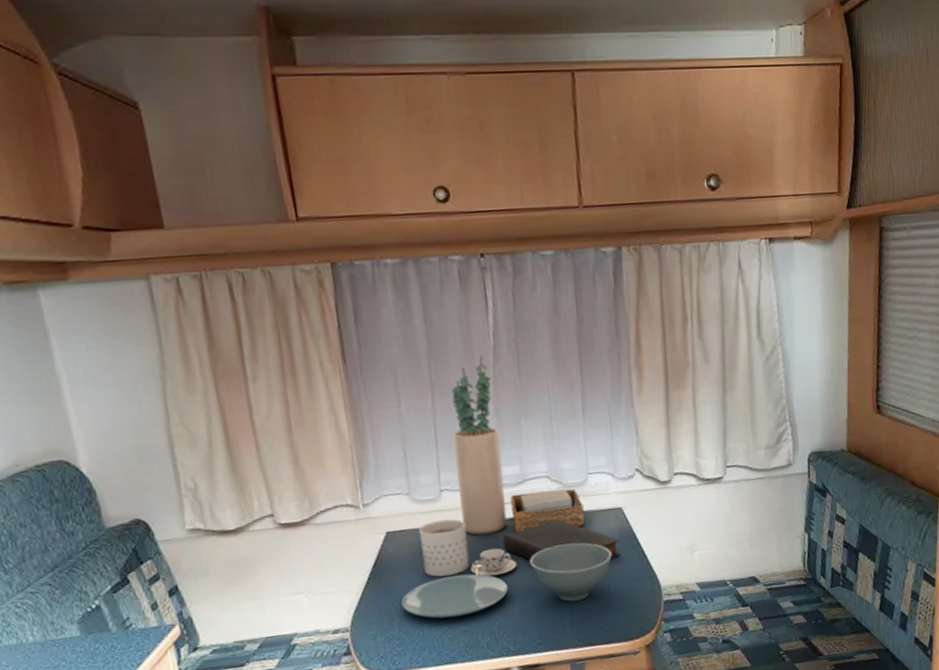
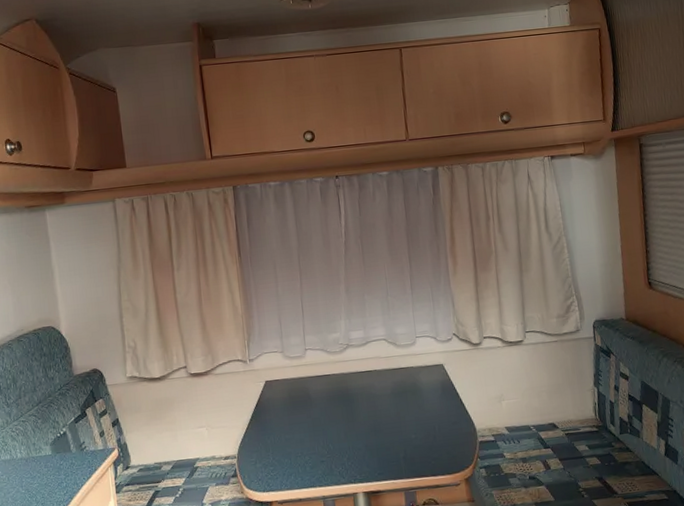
plate: present [402,573,508,619] -> none [275,415,355,451]
mug: present [418,519,470,577] -> none [288,371,327,417]
vase: present [451,357,507,536] -> none [314,249,355,385]
teacup: present [471,548,517,576] -> none [327,395,362,417]
book: present [503,520,621,561] -> none [351,373,443,406]
napkin holder: present [510,488,585,533] -> none [357,348,414,383]
bowl: present [529,542,612,602] -> none [371,391,436,440]

